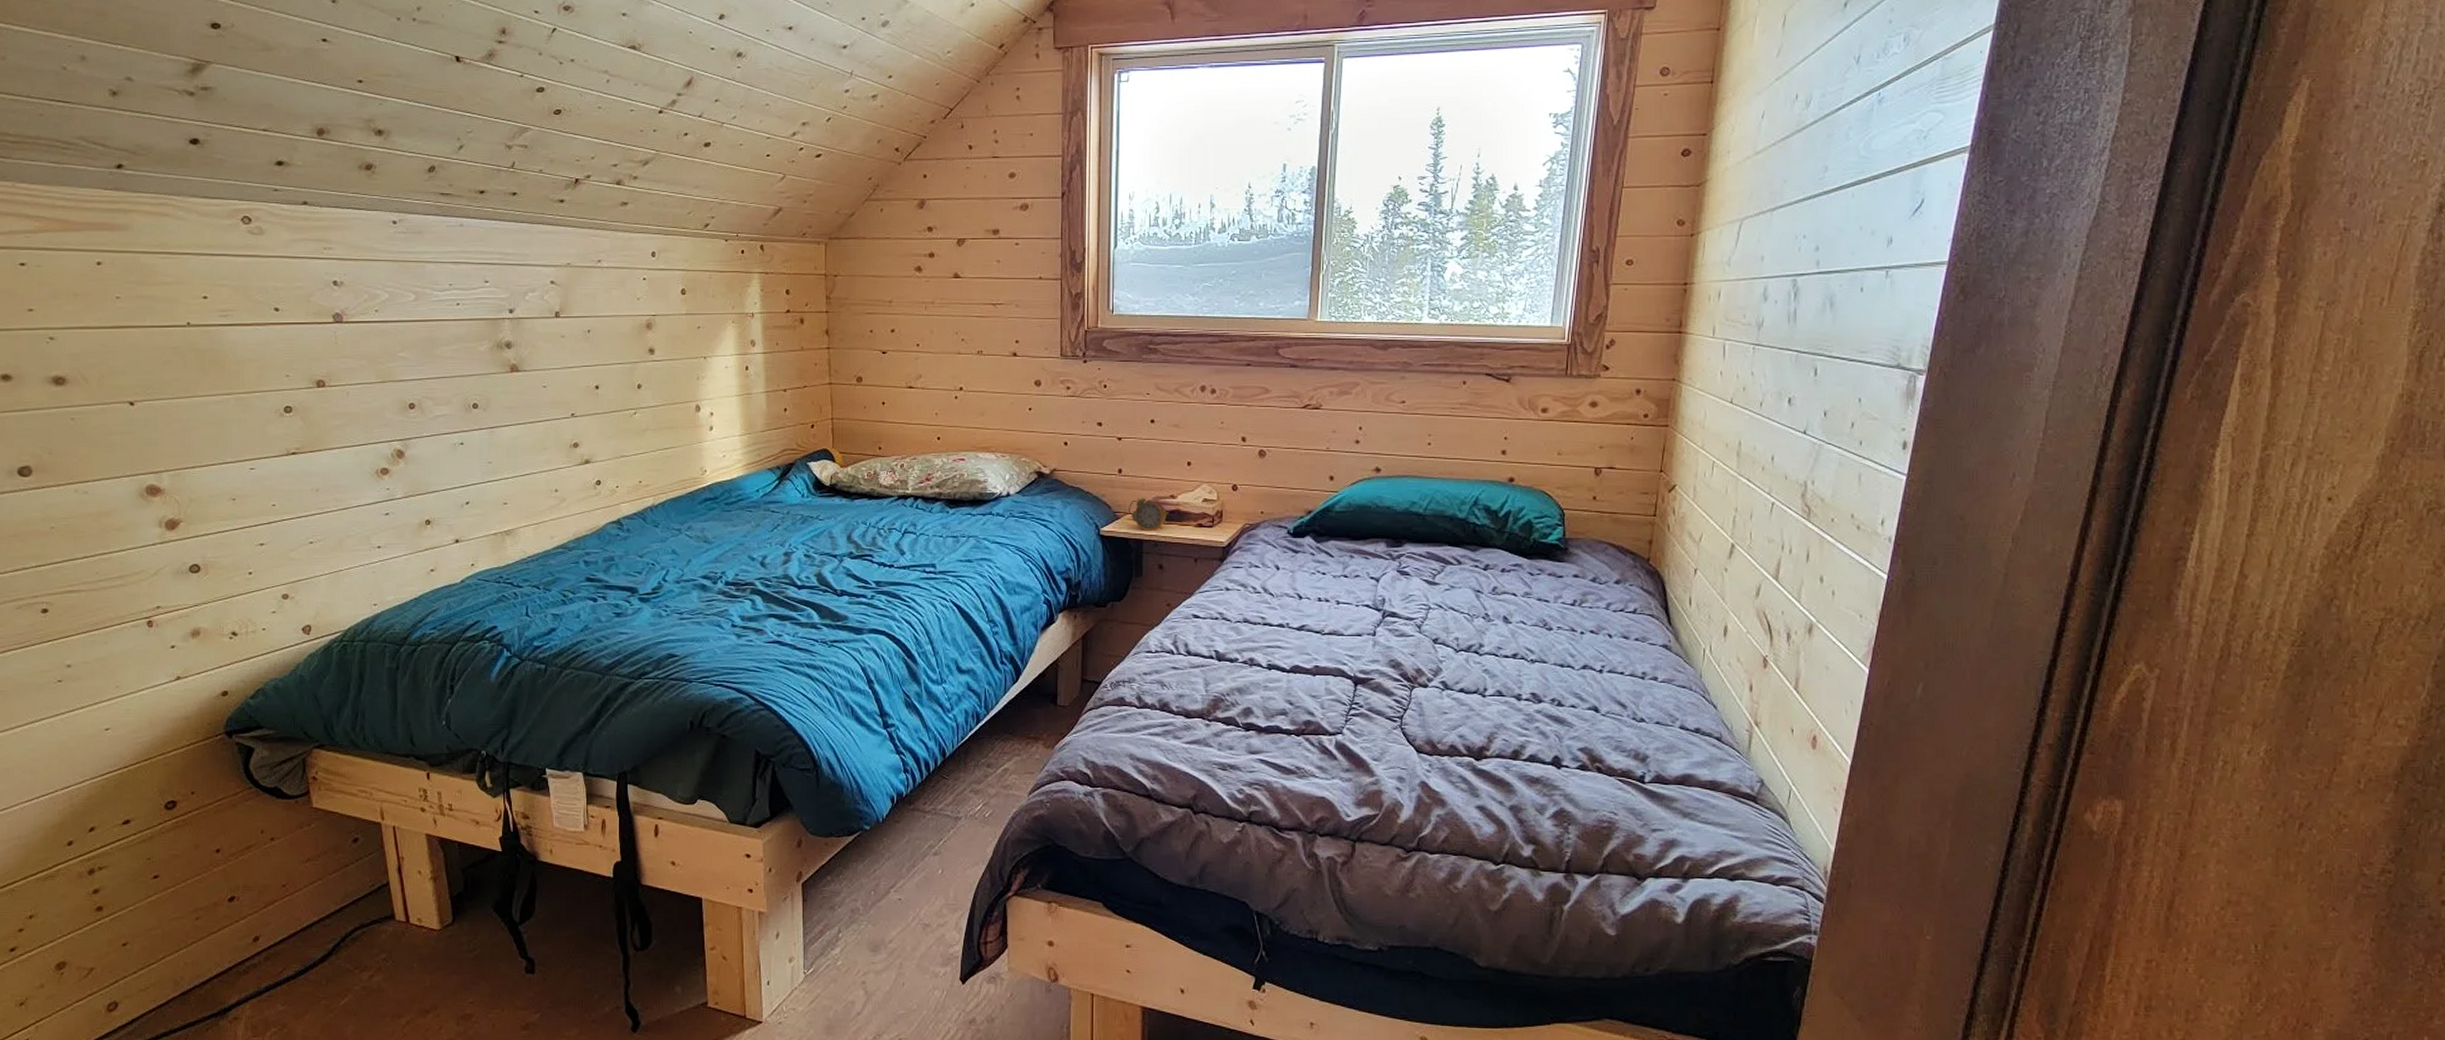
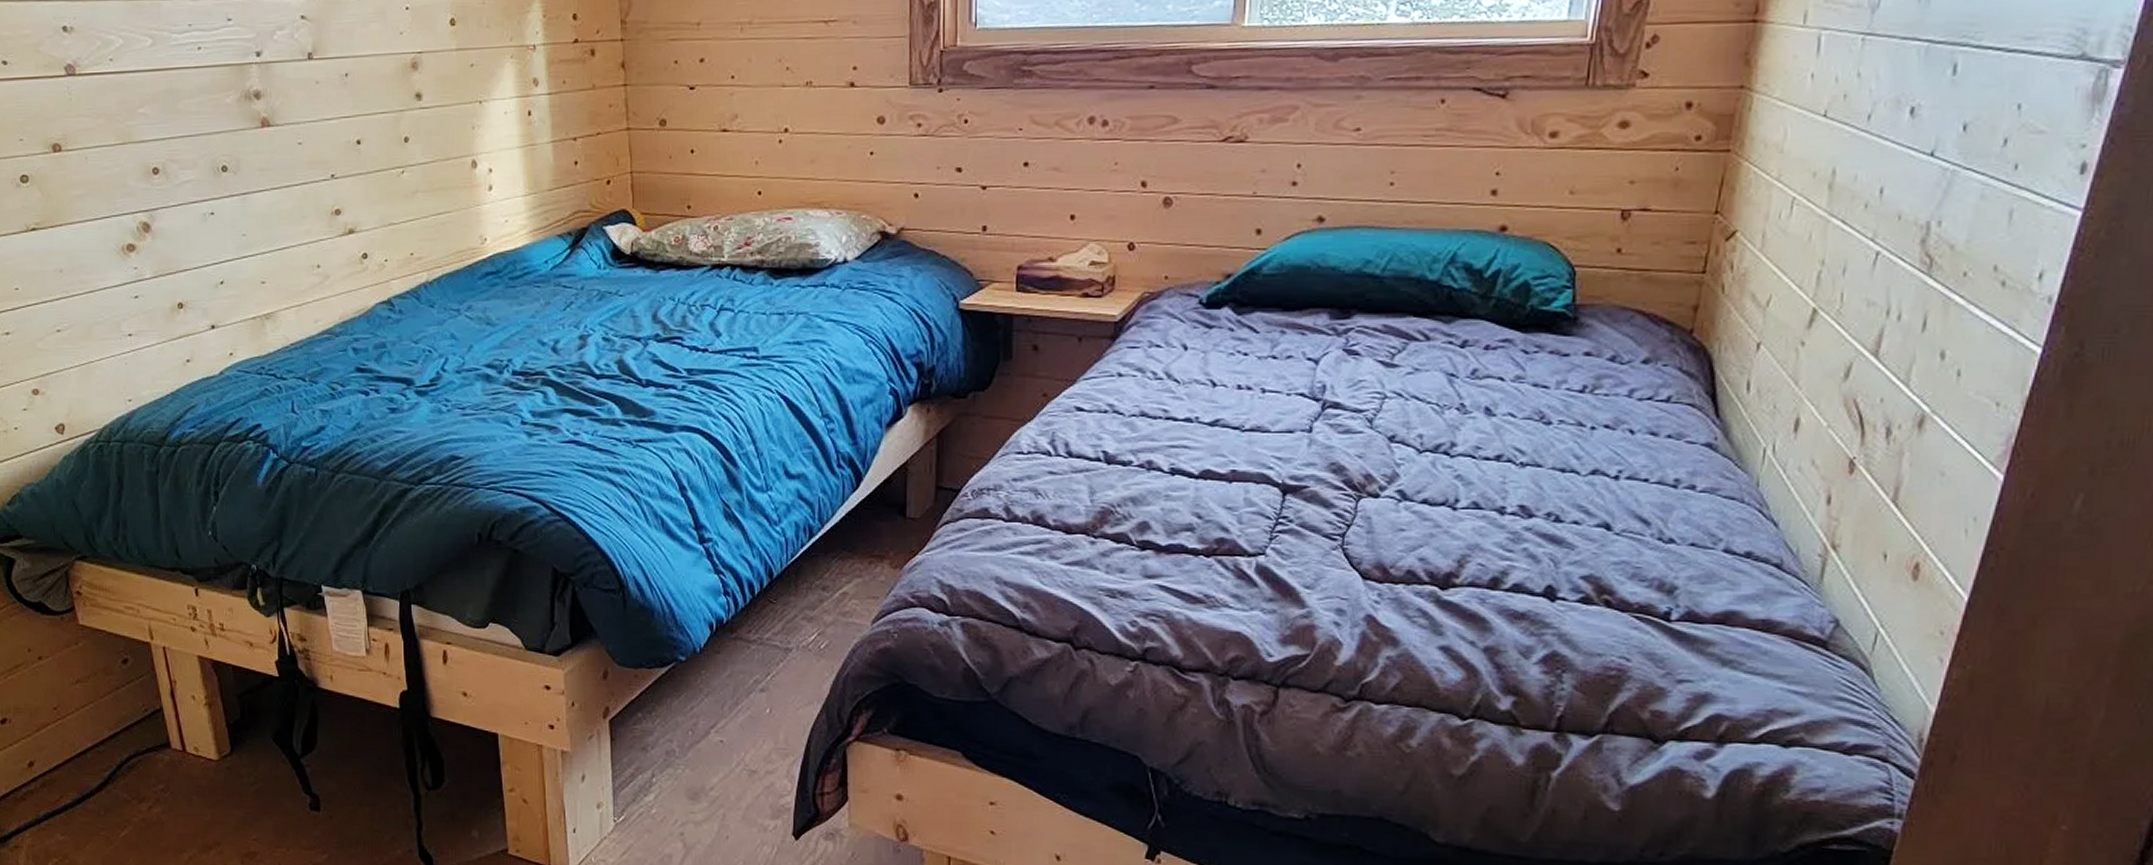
alarm clock: present [1128,498,1169,531] -> none [994,262,1047,303]

